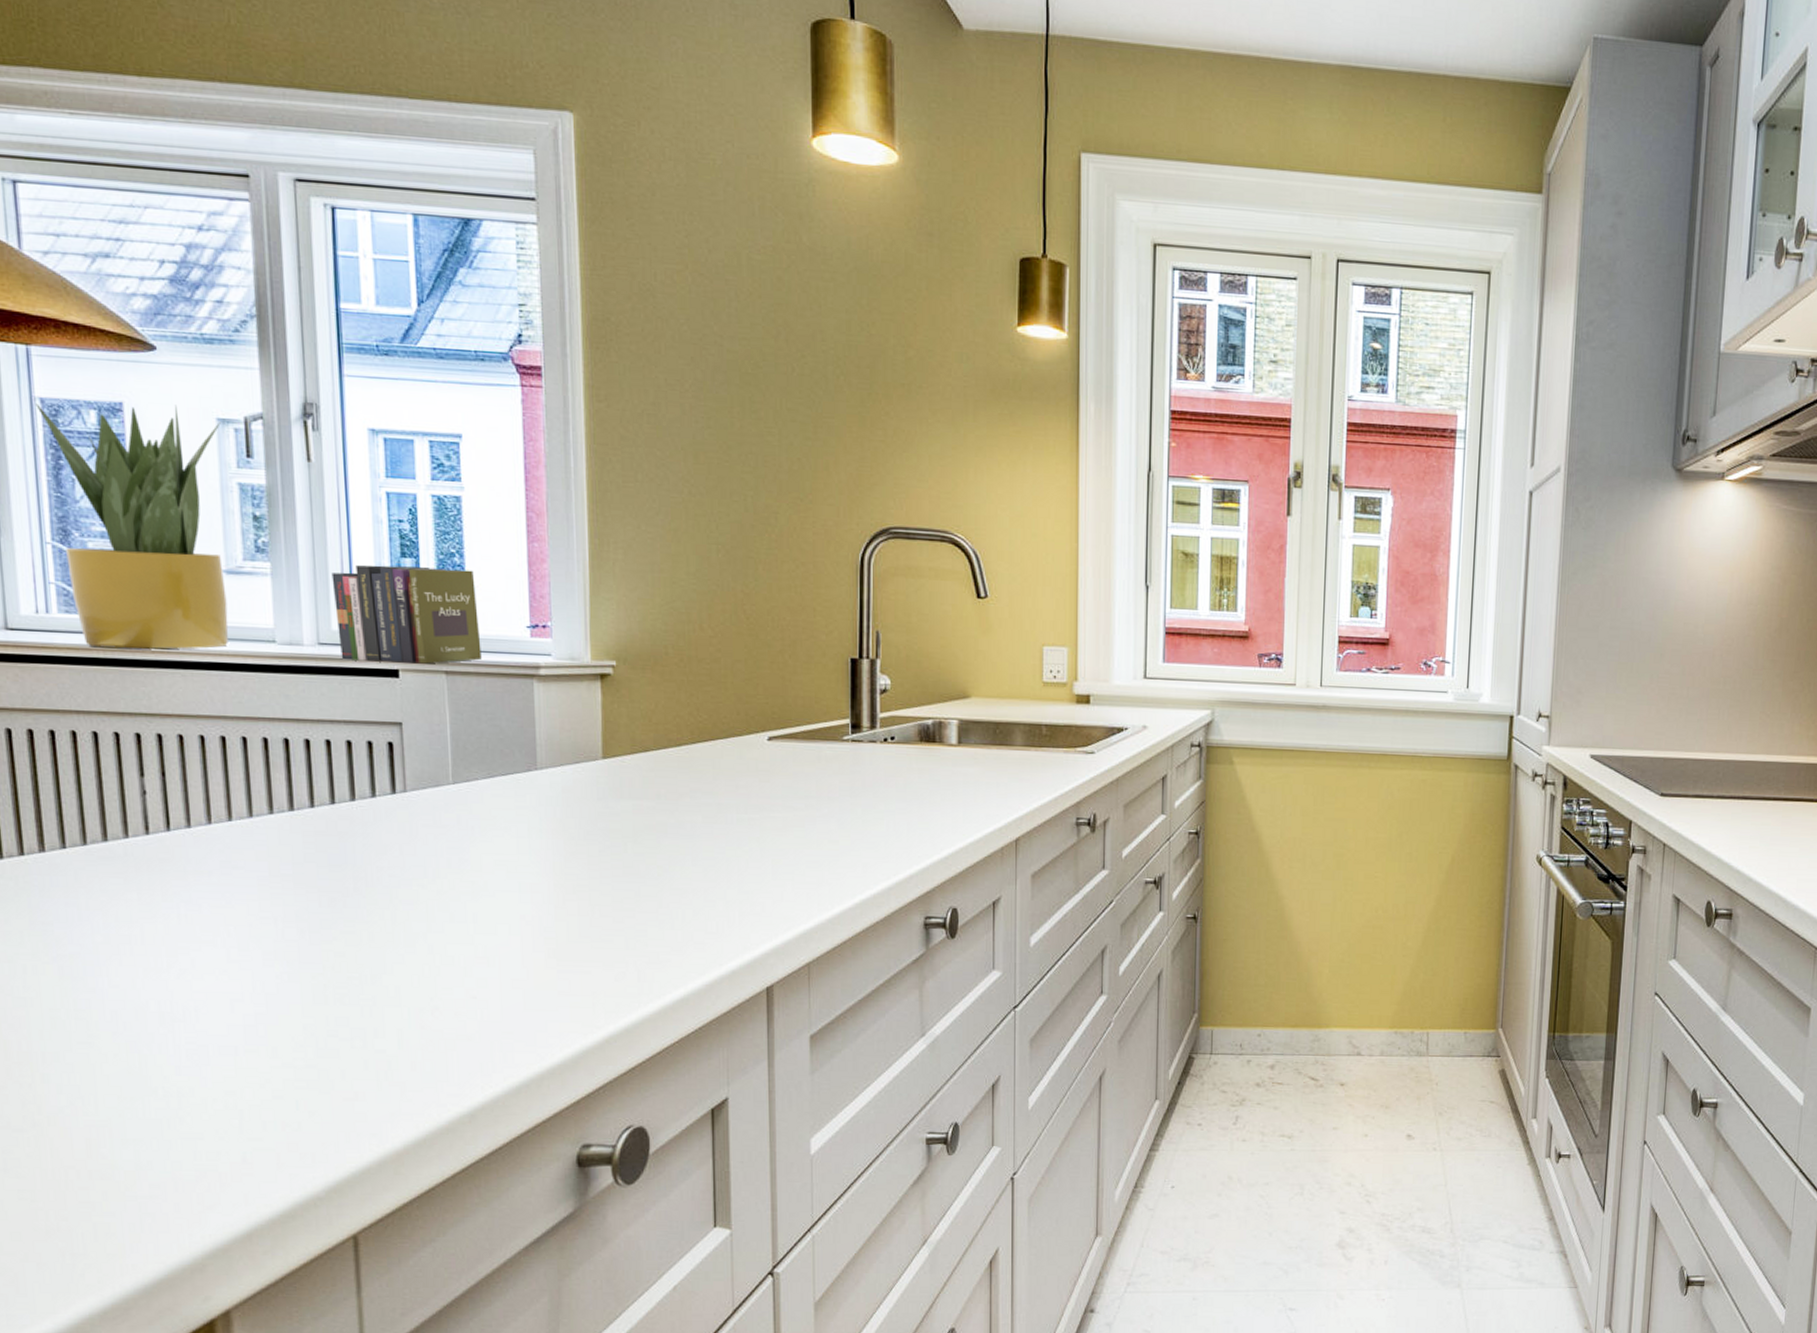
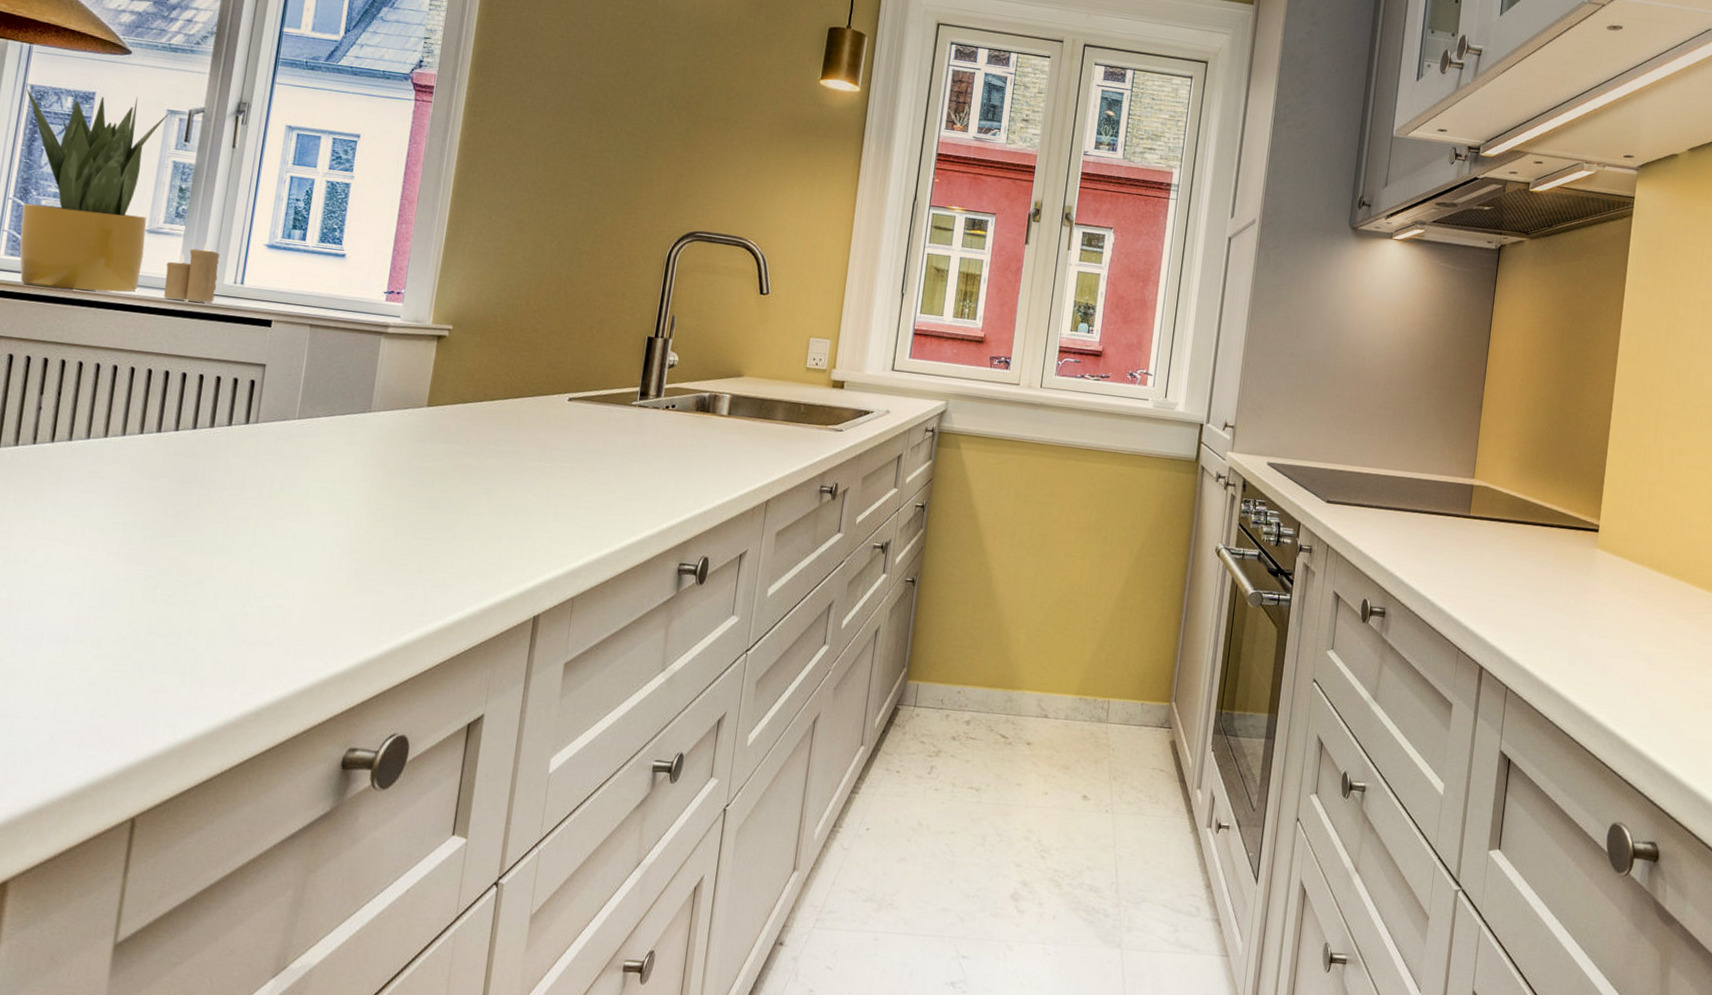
candle: none [257,581,324,654] -> present [164,243,219,303]
books: present [331,564,482,664] -> none [227,233,349,318]

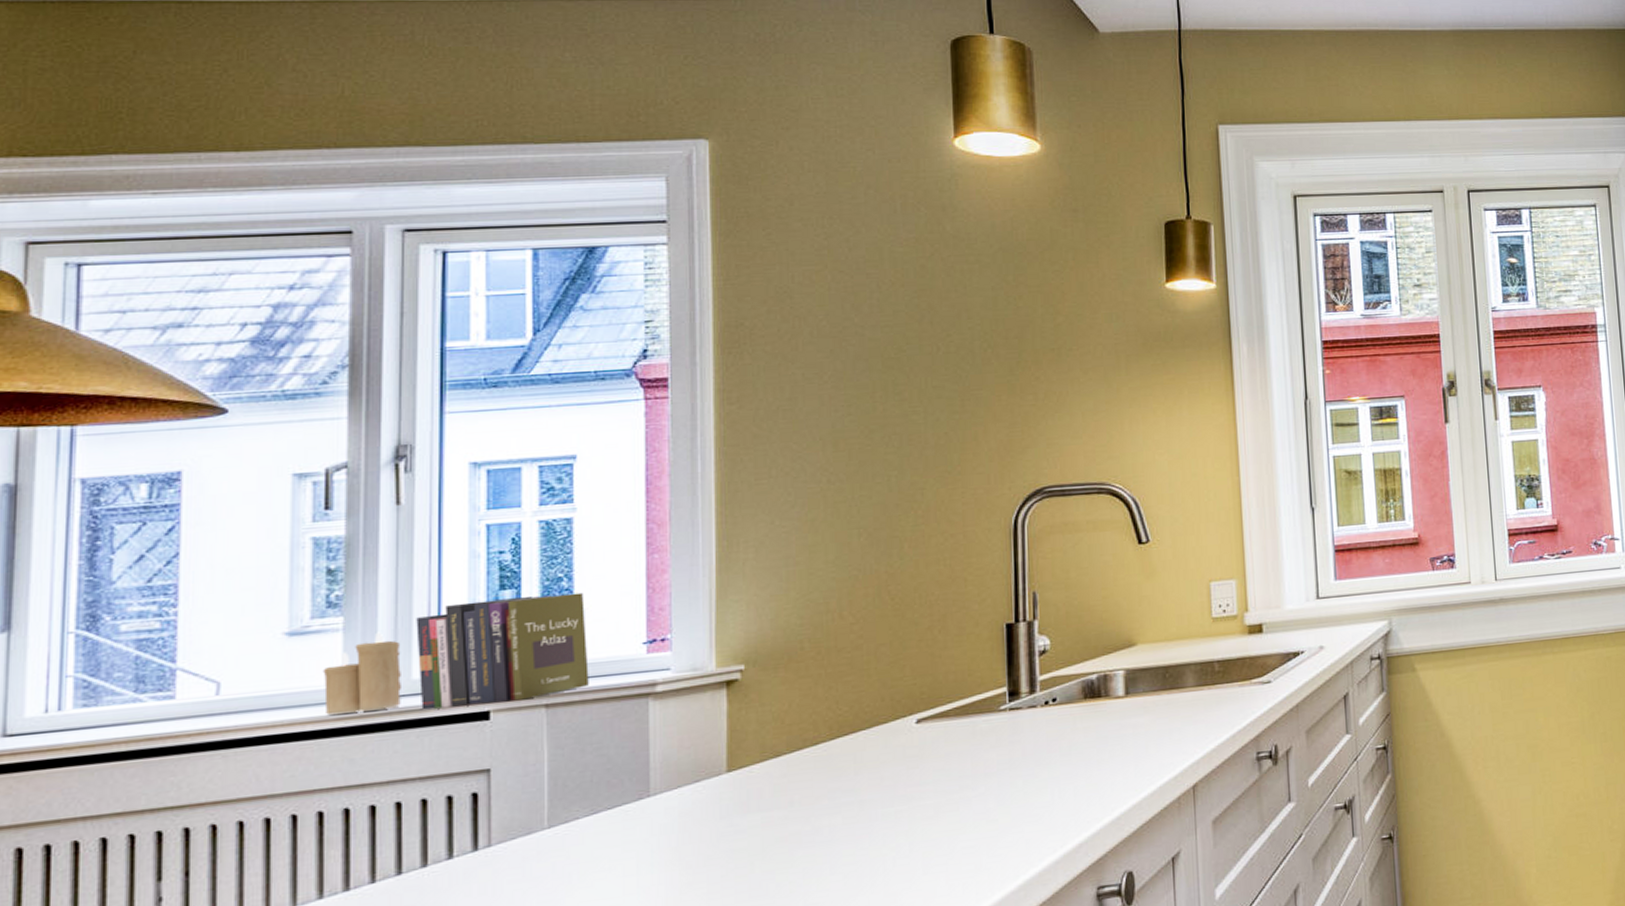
planter: present [19,89,170,292] -> none [75,466,297,741]
books: none [227,233,349,318] -> present [416,592,589,710]

